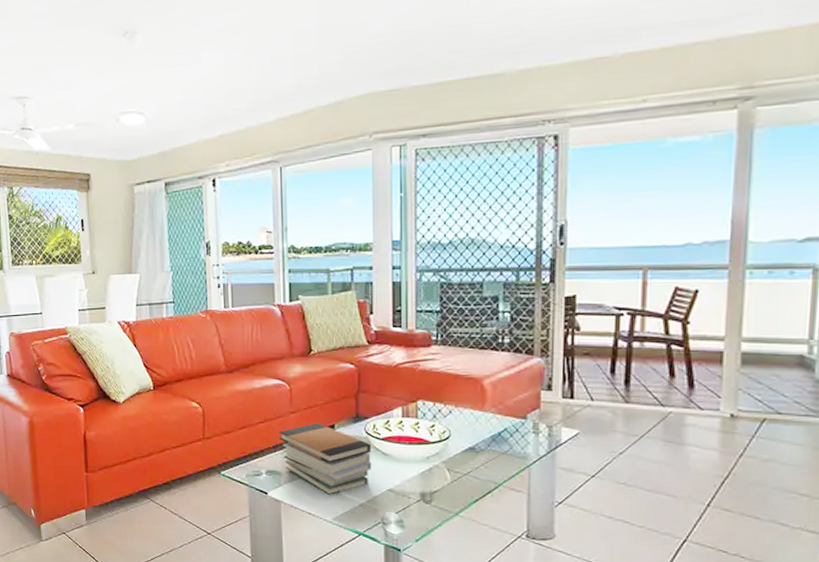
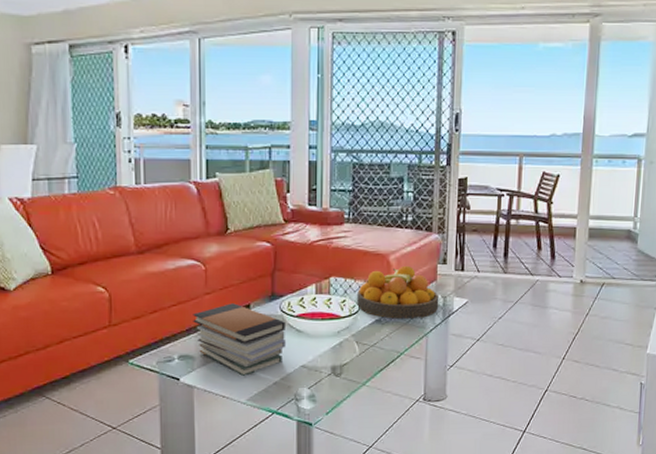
fruit bowl: none [448,390,544,448] -> present [357,265,439,319]

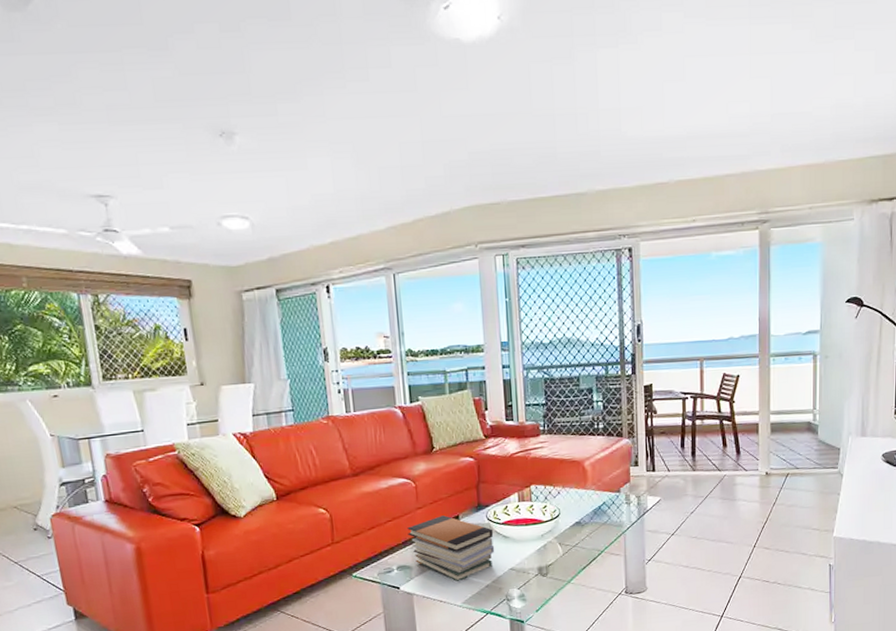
fruit bowl: present [357,265,439,319] -> none [557,469,634,520]

